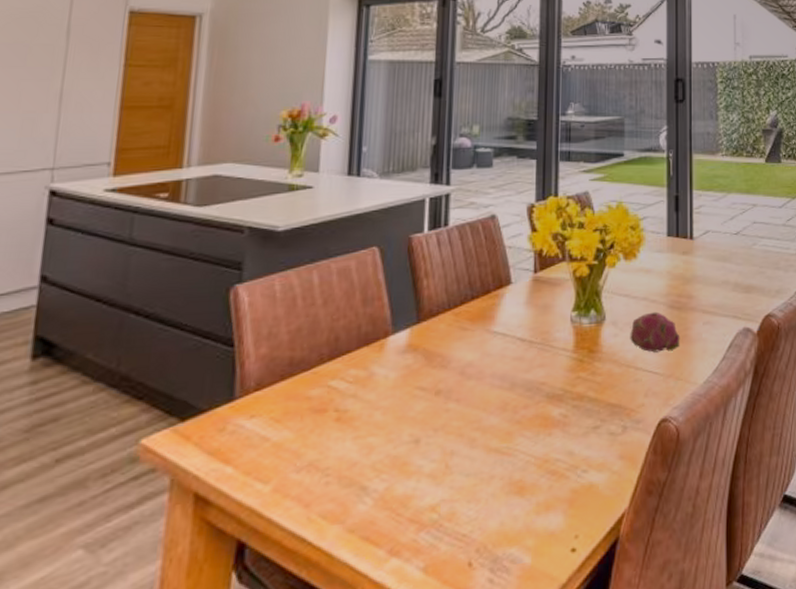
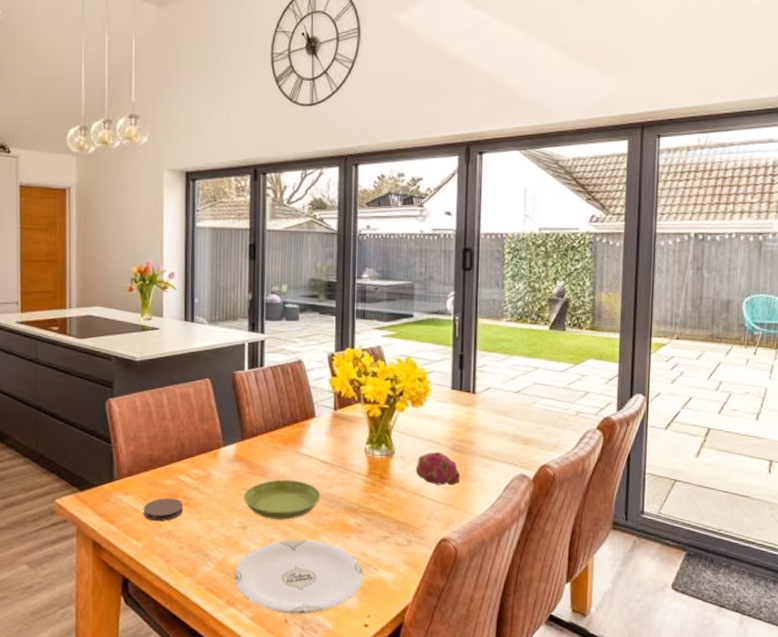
coaster: none [275,413,334,451] -> present [143,498,184,522]
plate: none [401,444,569,554] -> present [235,539,363,614]
saucer: none [417,367,517,424] -> present [243,479,321,520]

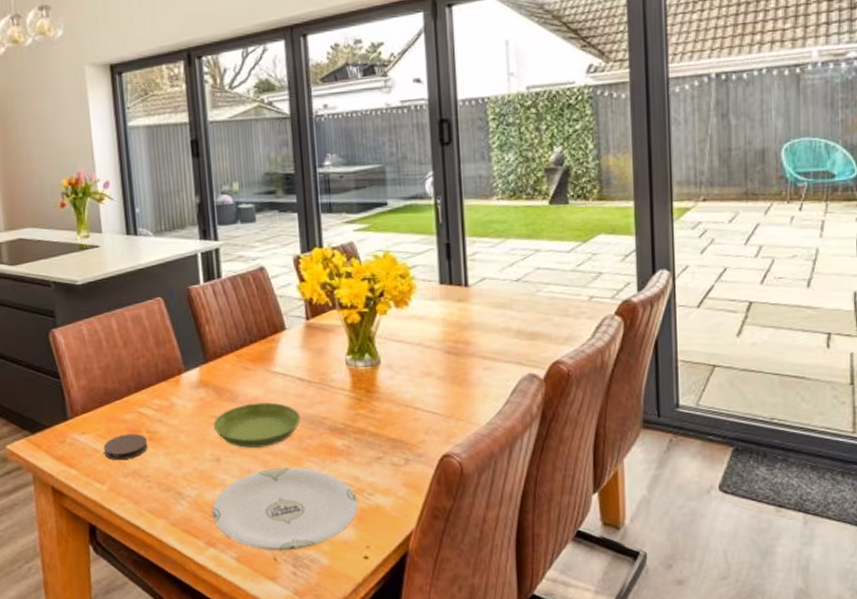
fruit: present [415,452,461,486] -> none [406,356,460,395]

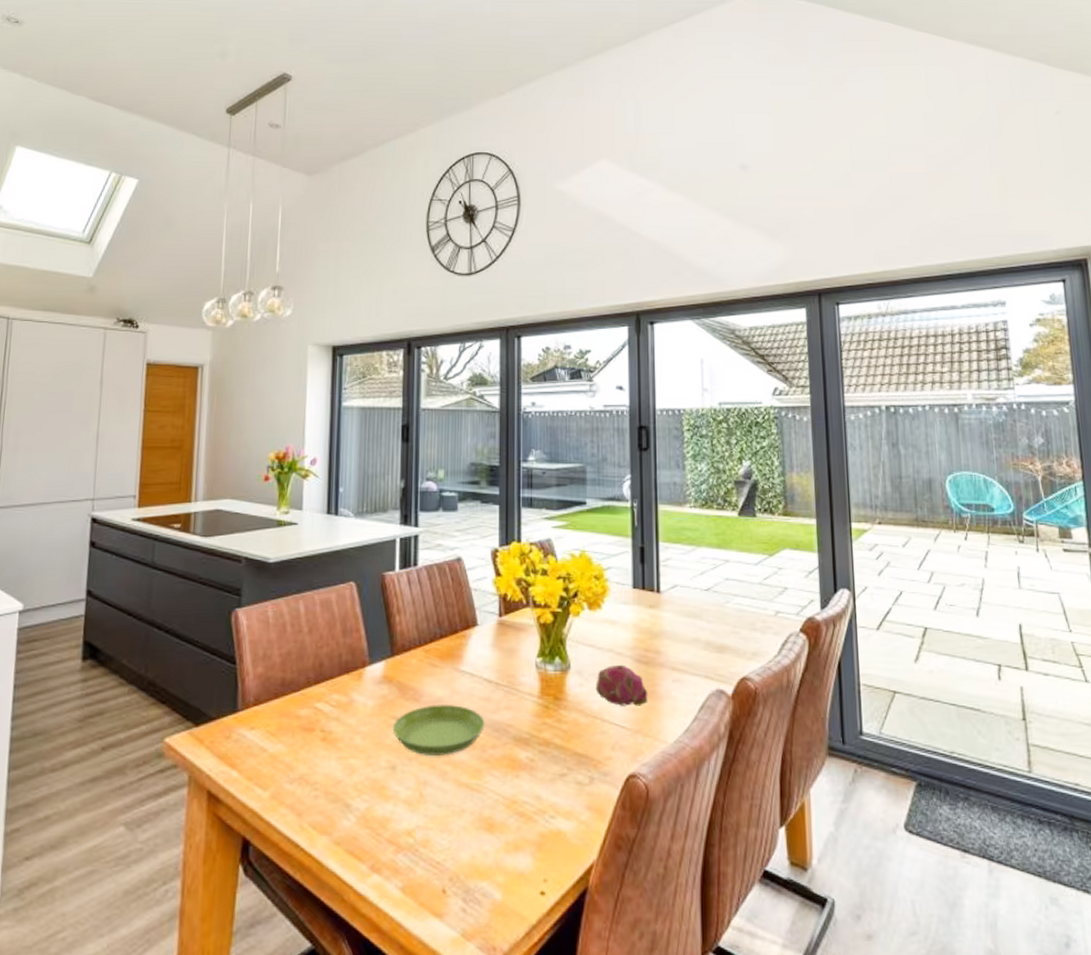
coaster: present [103,433,148,461] -> none [271,732,321,763]
plate: present [212,467,358,551] -> none [381,780,537,881]
fruit: none [406,356,460,395] -> present [595,664,648,706]

